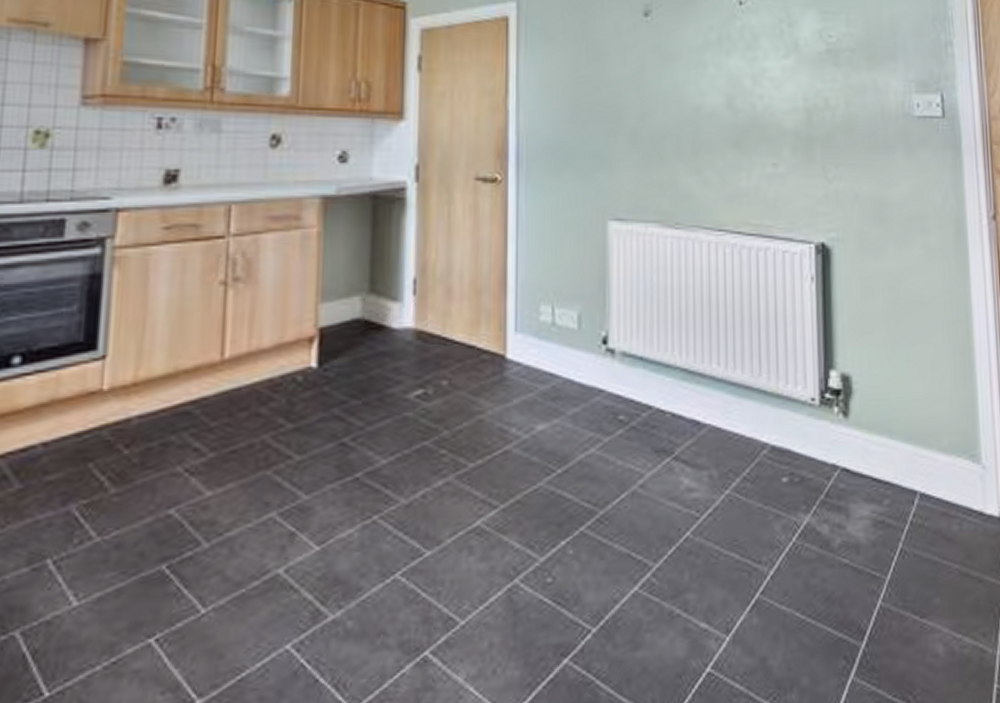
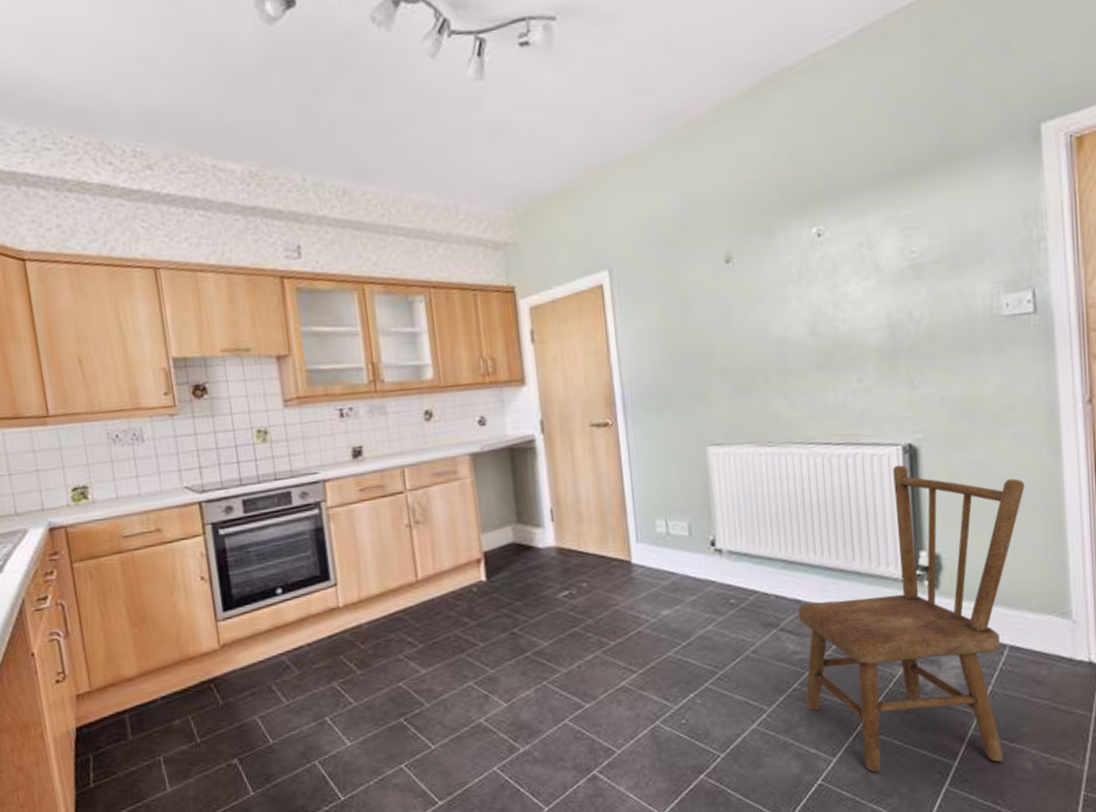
dining chair: none [695,266,935,657] -> present [797,465,1025,772]

